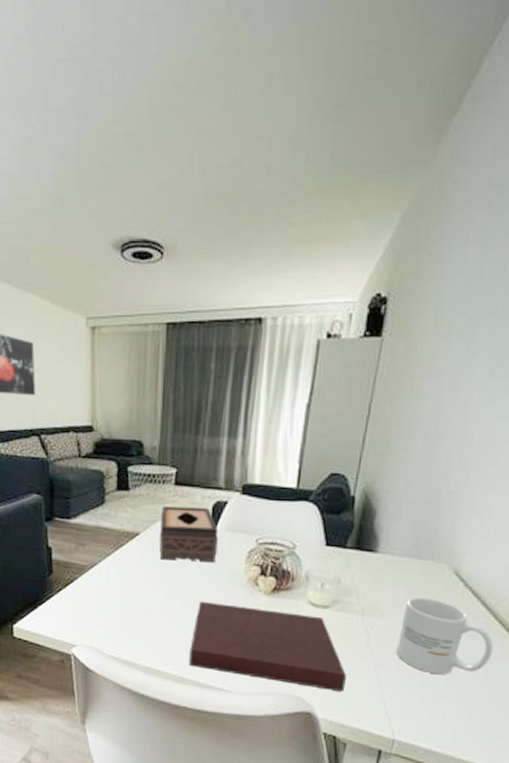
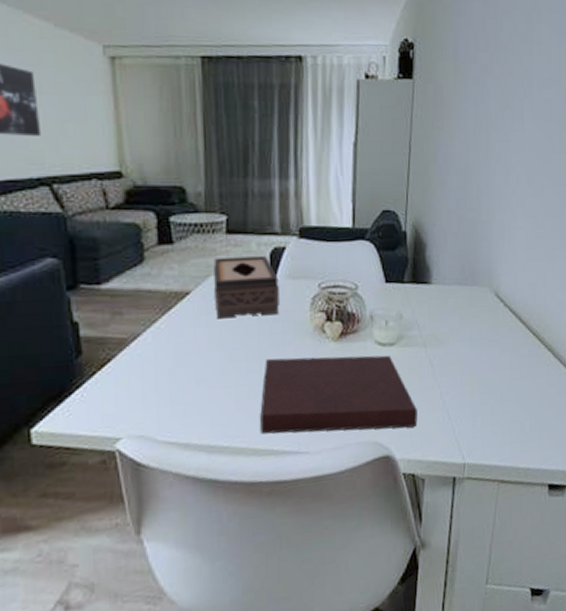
mug: present [397,596,494,674] -> none [457,320,532,392]

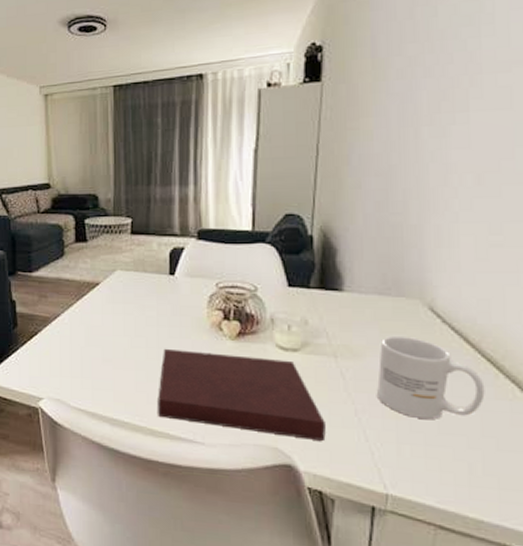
tissue box: present [213,256,279,319] -> none [120,255,178,309]
mug: none [457,320,532,392] -> present [377,335,485,419]

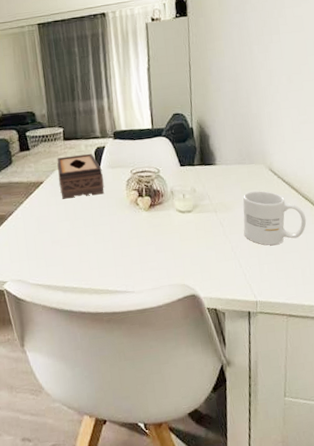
tissue box: none [120,255,178,309] -> present [57,154,104,199]
notebook: present [158,348,326,441] -> none [97,219,215,279]

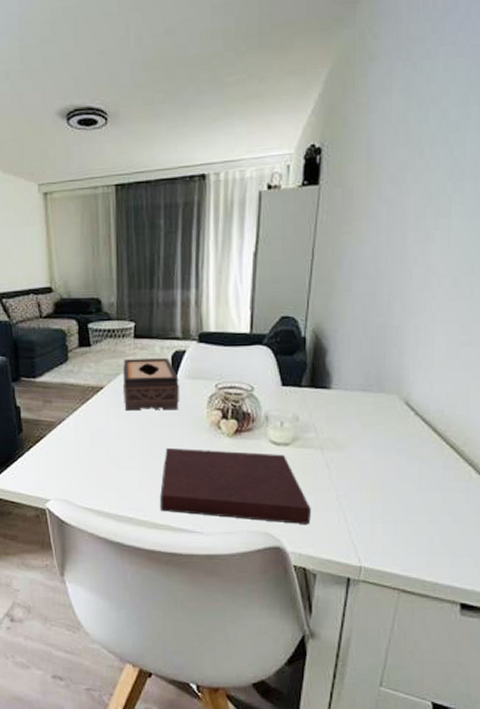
notebook: none [97,219,215,279] -> present [160,447,311,524]
mug: present [242,190,307,245] -> none [357,428,447,500]

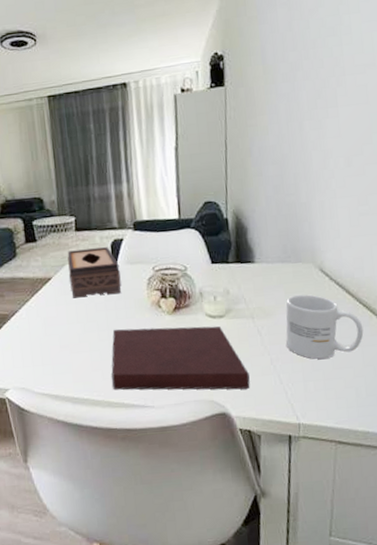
mug: none [357,428,447,500] -> present [286,294,364,359]

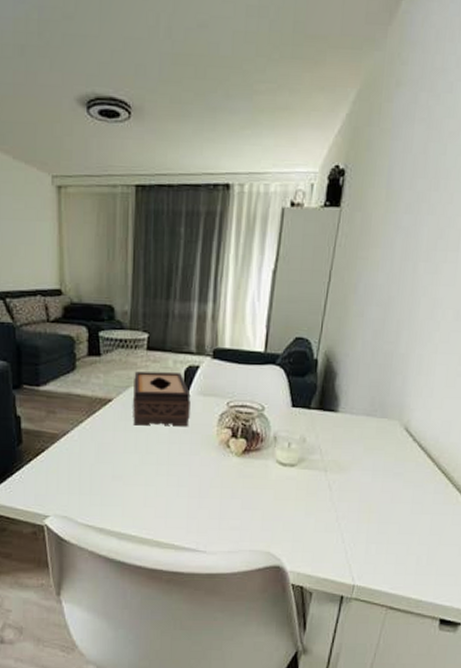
notebook: present [111,326,250,390] -> none [165,465,312,544]
mug: present [286,294,364,359] -> none [356,452,438,522]

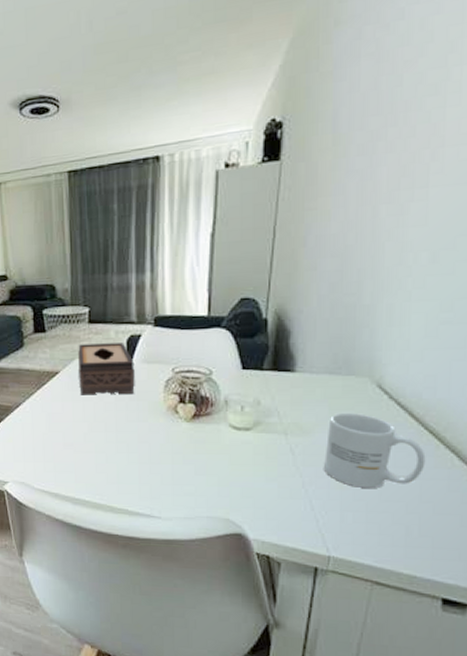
mug: none [356,452,438,522] -> present [324,412,426,488]

